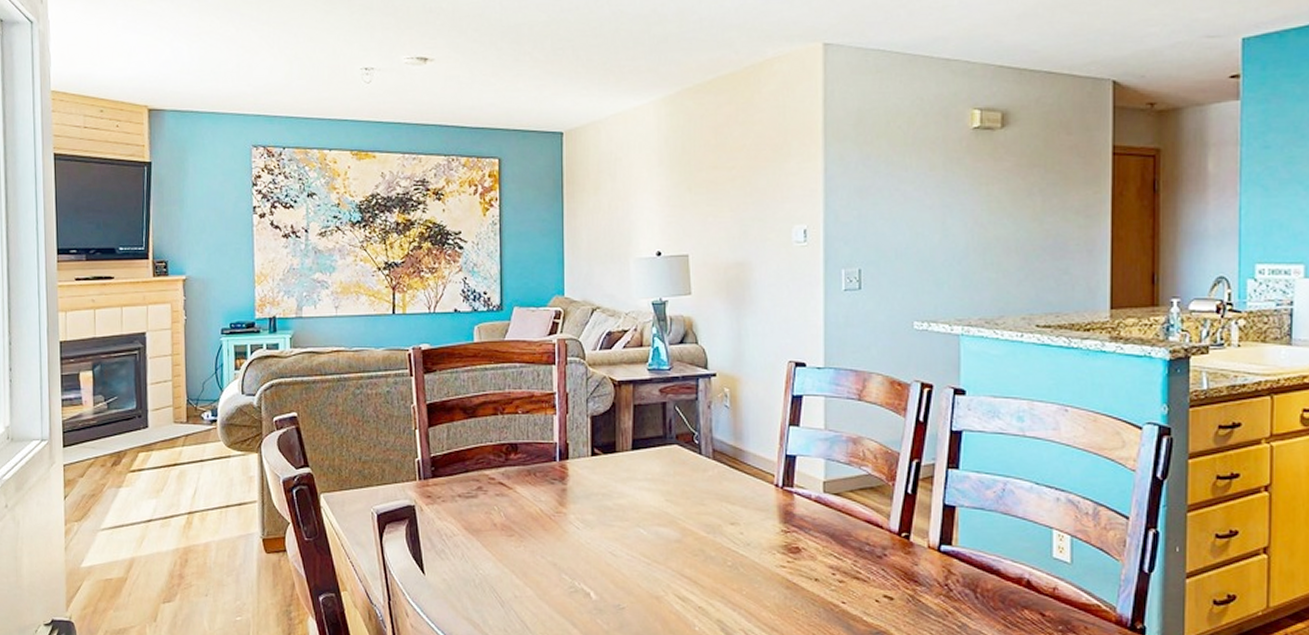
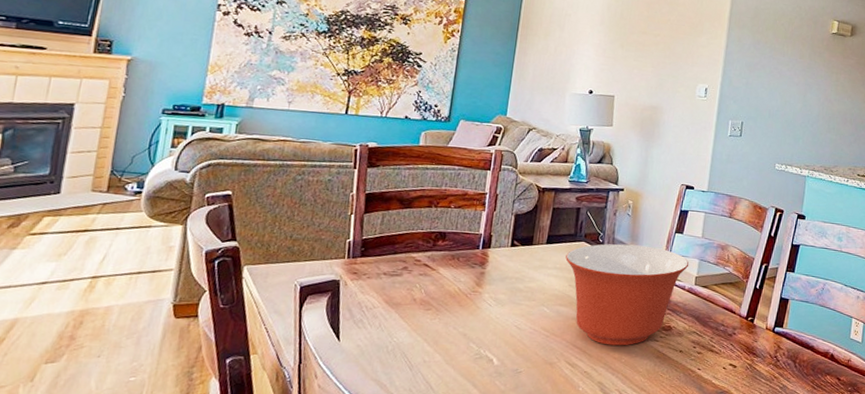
mixing bowl: none [657,444,813,574] -> present [565,243,690,346]

